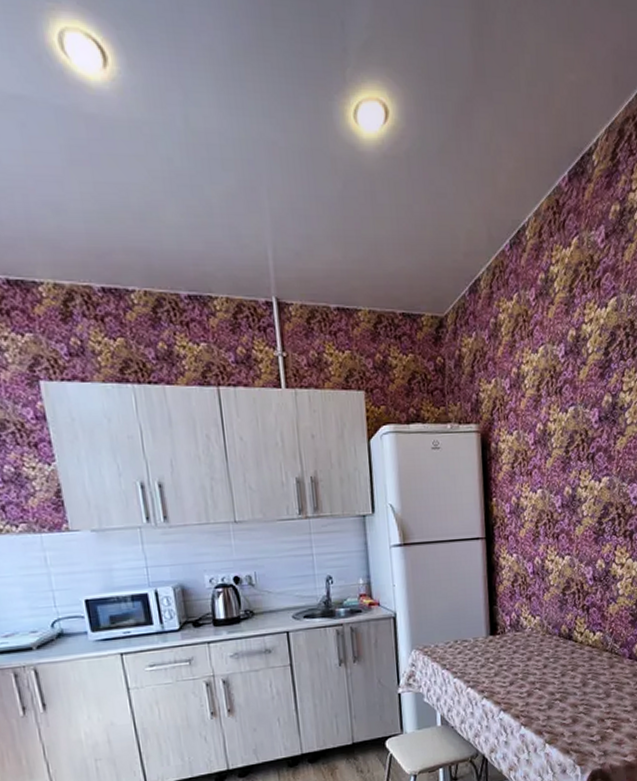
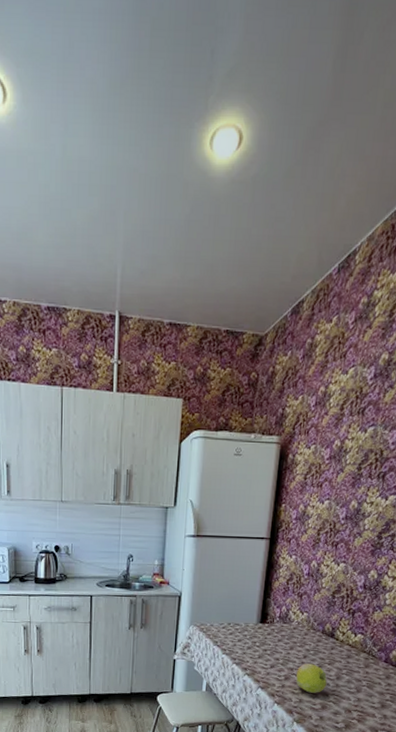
fruit: none [538,673,574,707] -> present [295,663,327,693]

